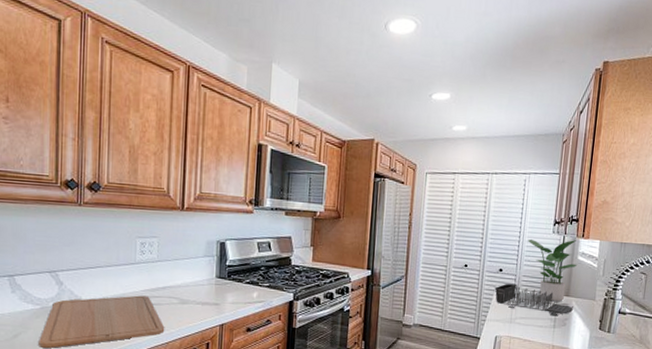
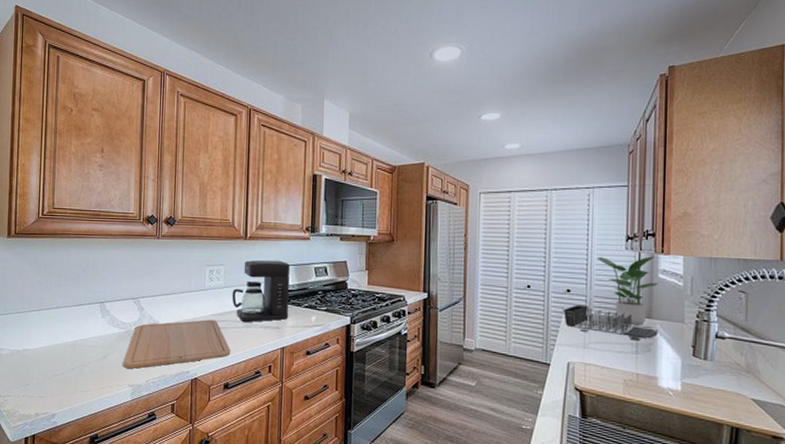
coffee maker: none [166,233,231,299] -> present [232,260,290,323]

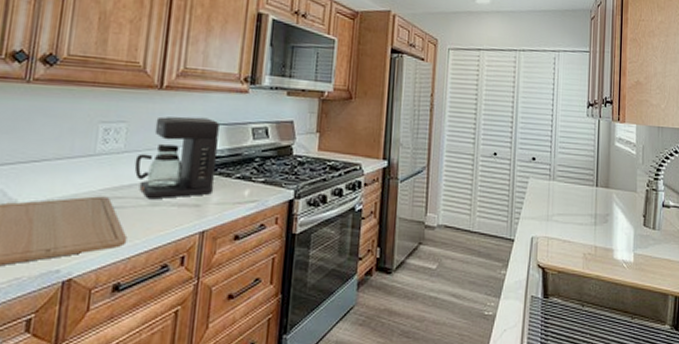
dish rack: present [563,304,658,341] -> none [528,174,614,212]
potted plant: present [596,256,658,325] -> none [560,123,615,195]

